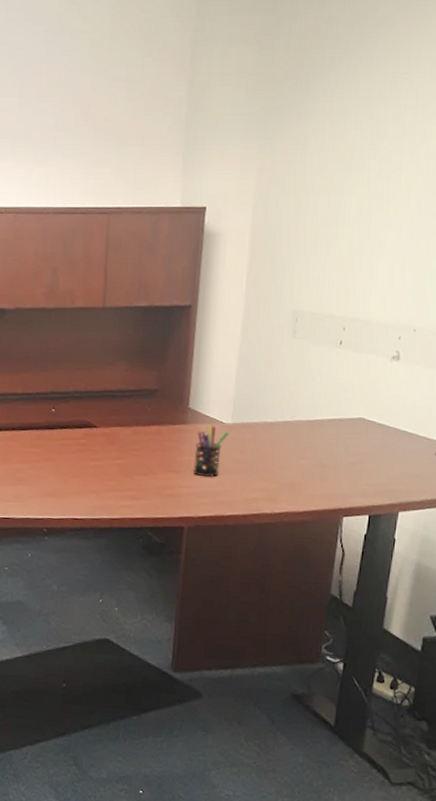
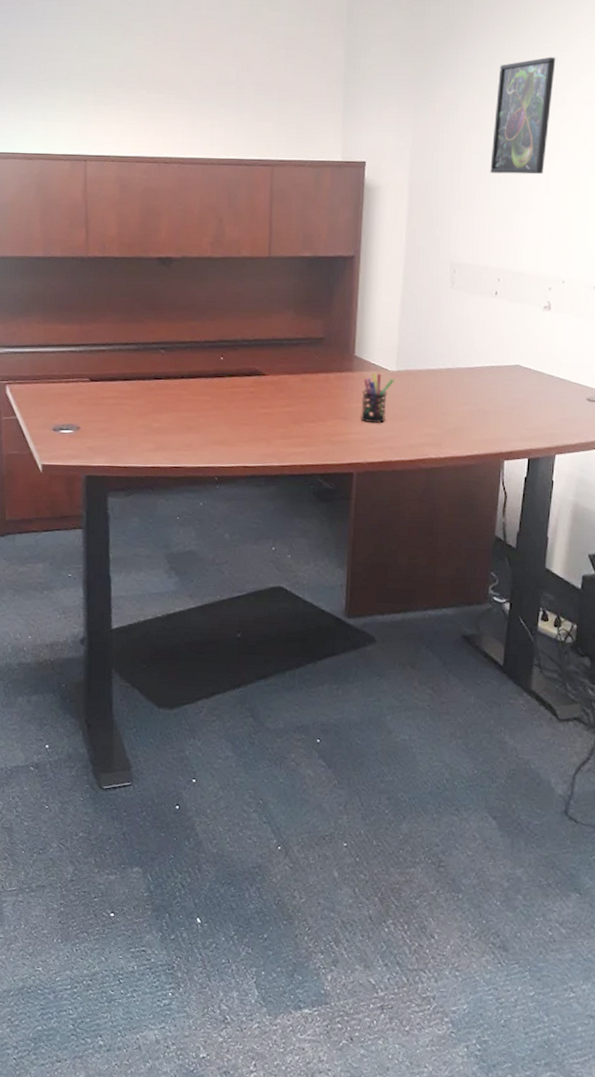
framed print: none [339,89,416,217] -> present [490,57,556,175]

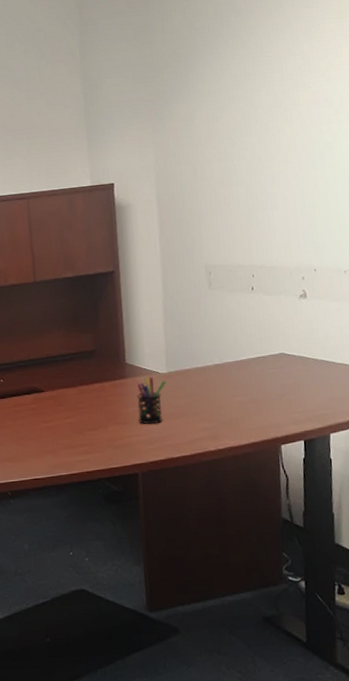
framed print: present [490,57,556,175] -> none [228,64,283,178]

